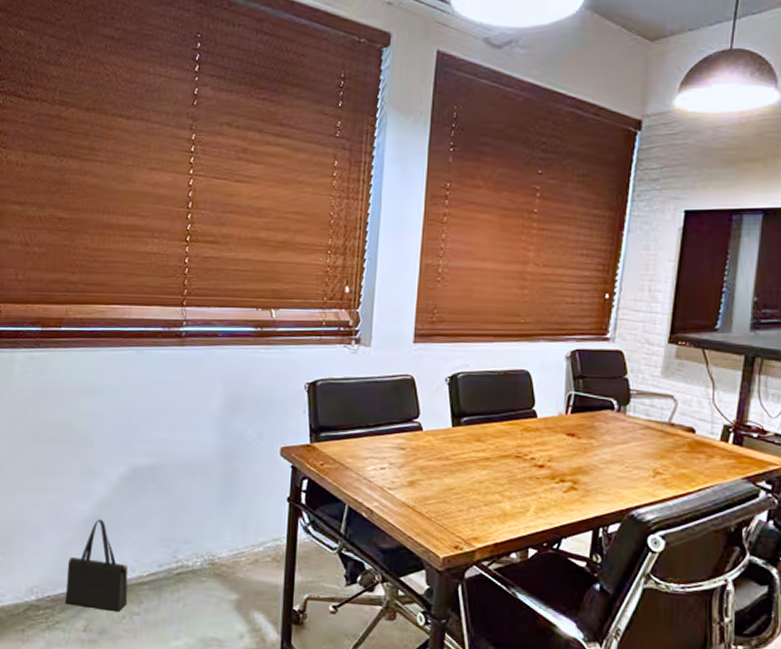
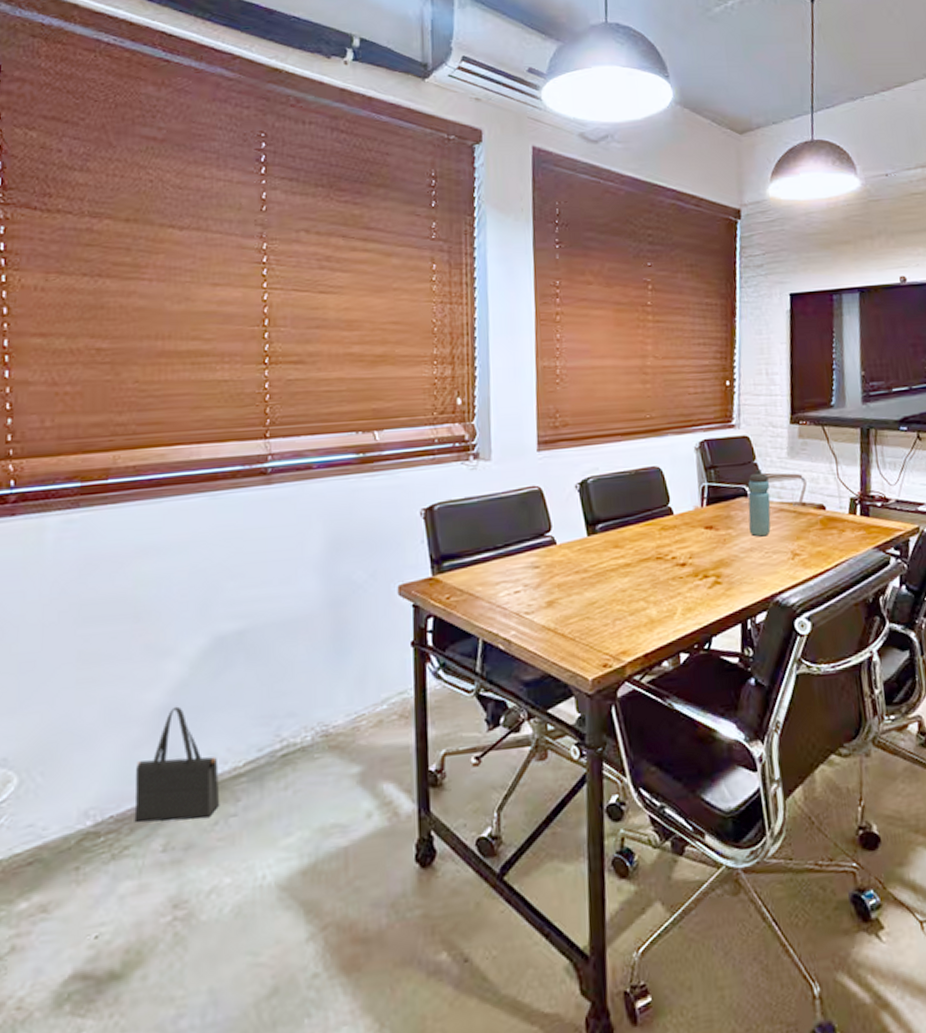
water bottle: none [611,385,639,451] -> present [748,470,771,537]

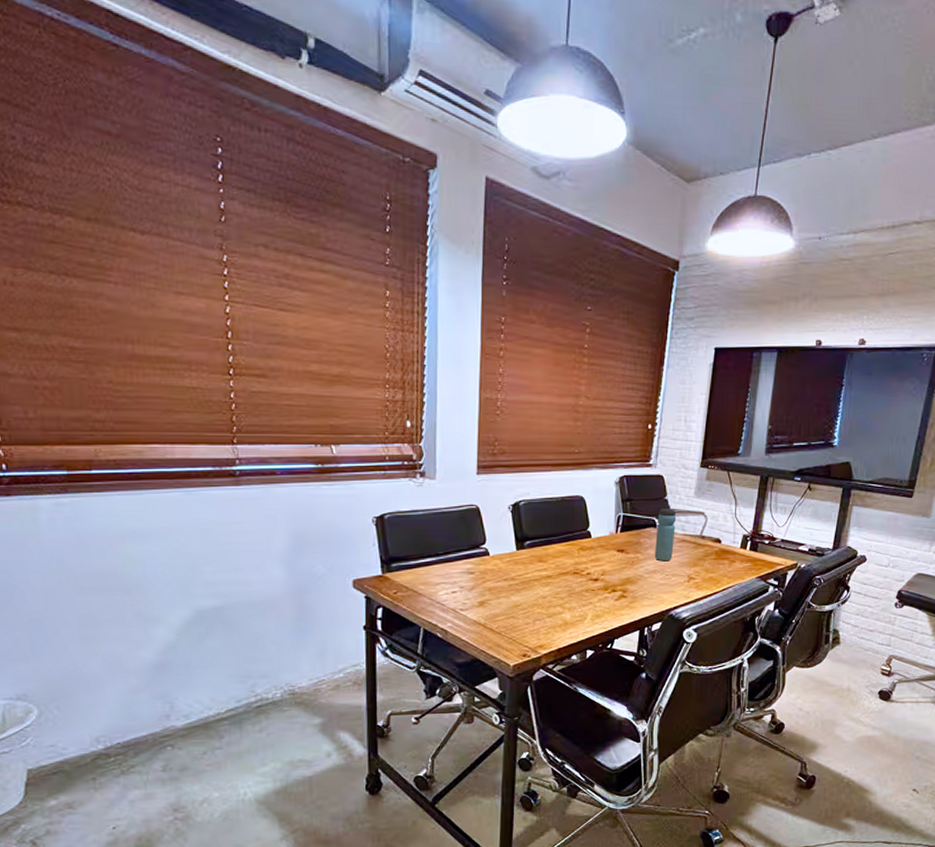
tote bag: present [134,706,220,822] -> none [135,663,208,750]

